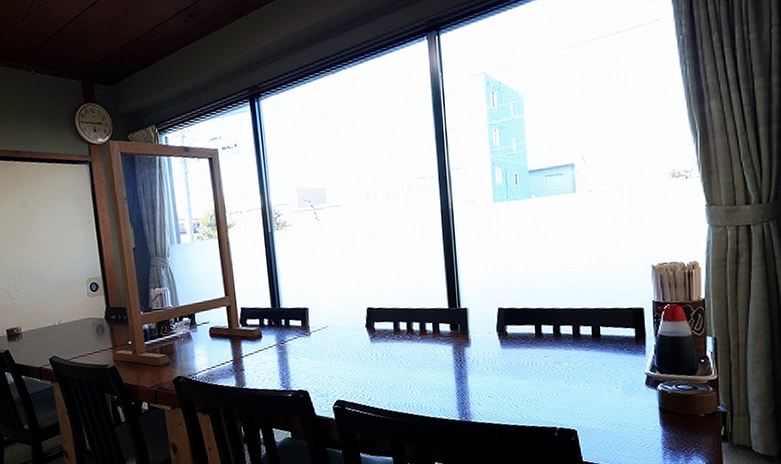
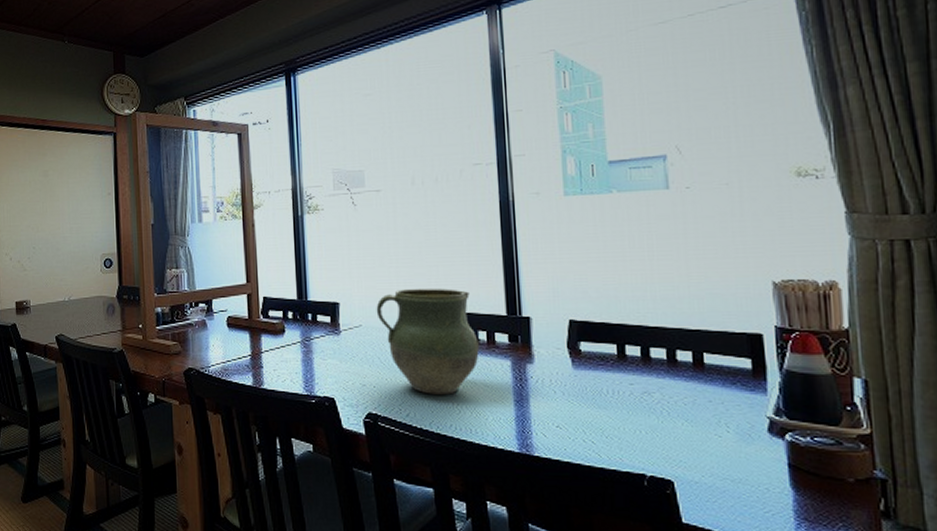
ceramic jug: none [340,289,427,380] -> present [376,289,479,395]

